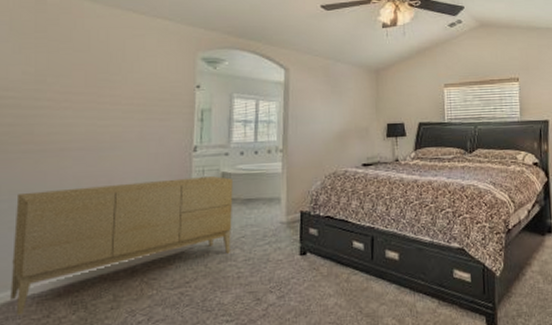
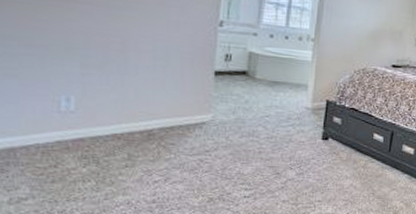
sideboard: present [10,176,233,315] -> none [10,40,260,162]

